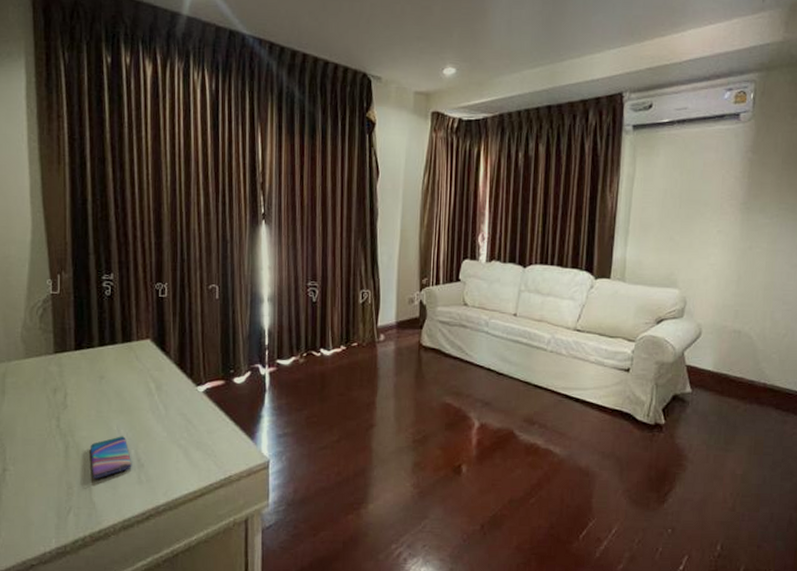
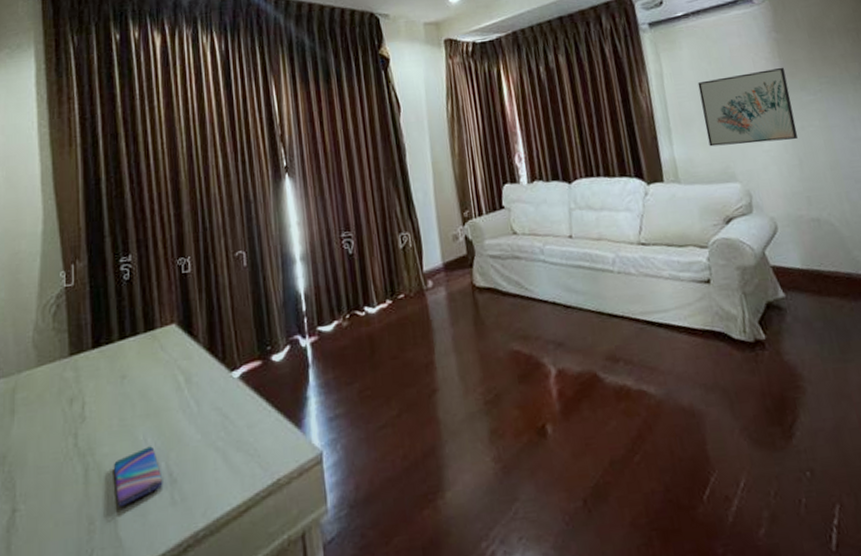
wall art: none [660,188,750,257] -> present [697,67,798,147]

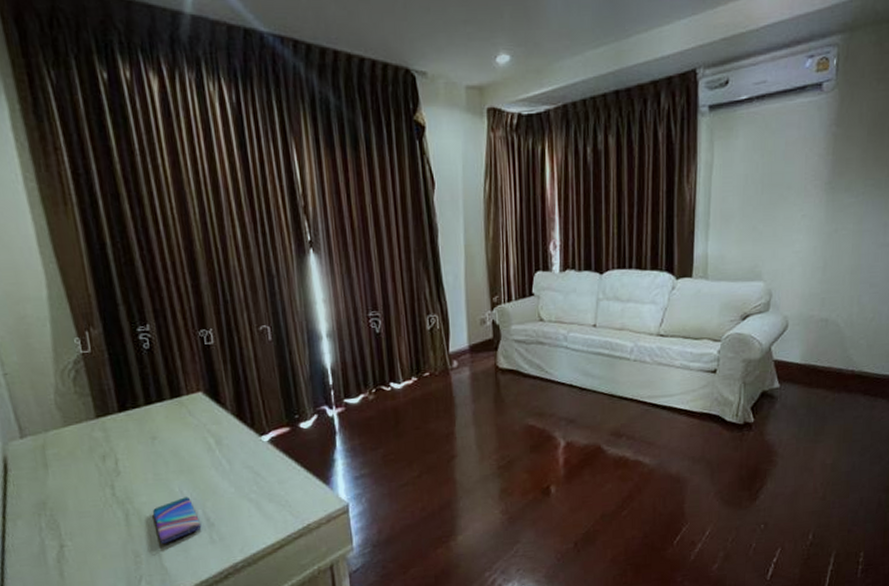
wall art: present [697,67,798,147] -> none [743,165,834,245]

